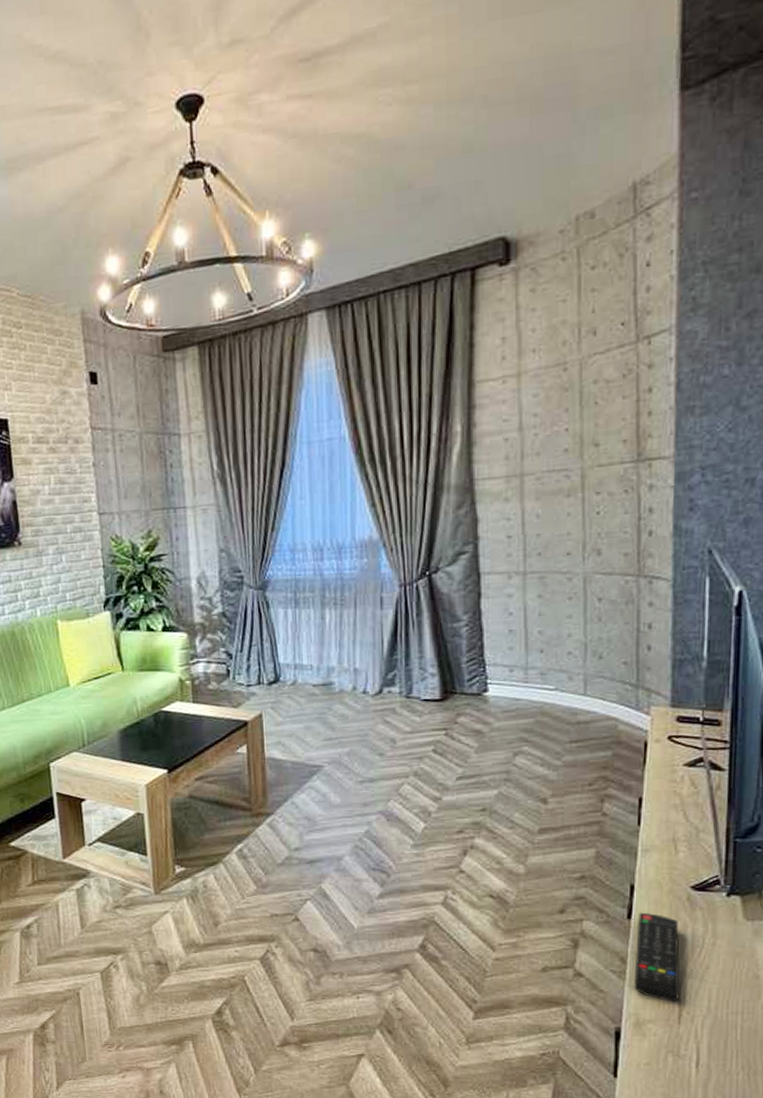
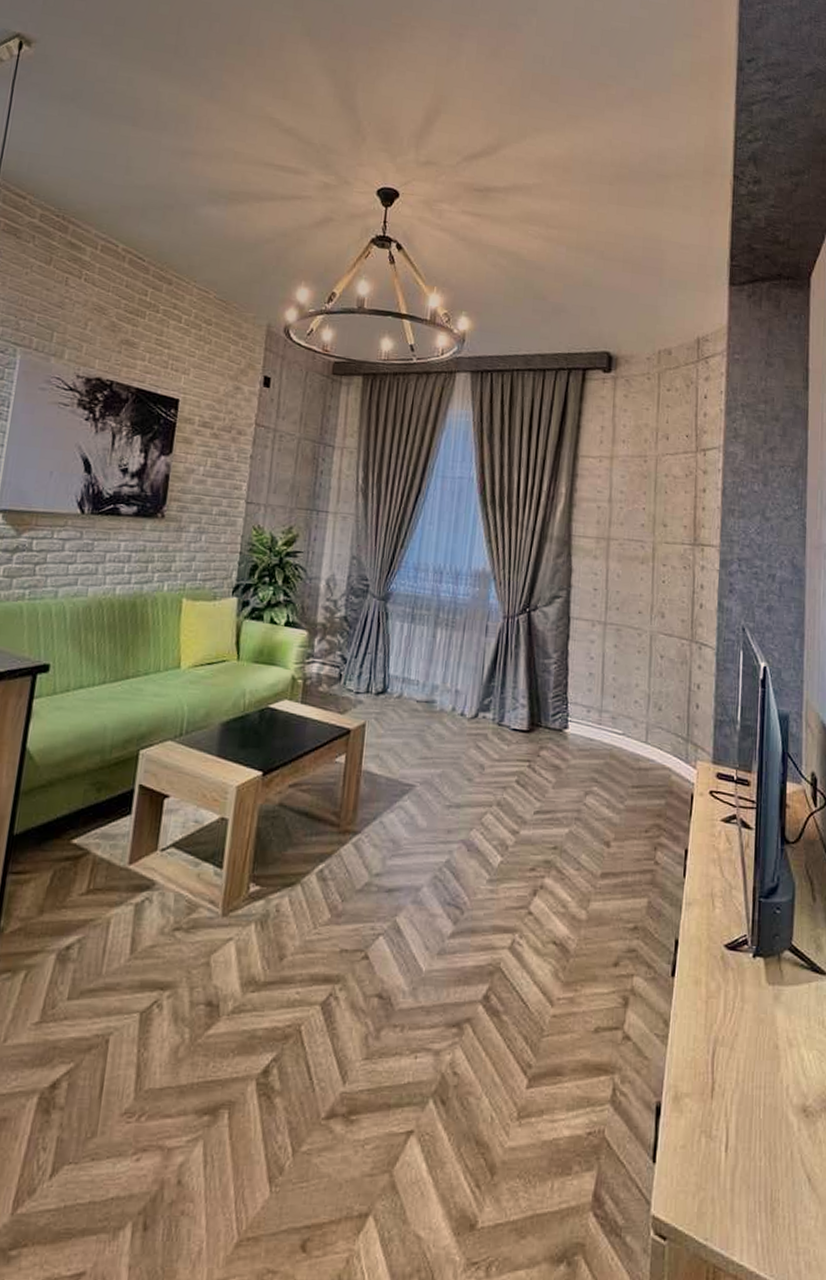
remote control: present [633,912,680,1002] -> none [674,970,714,1073]

